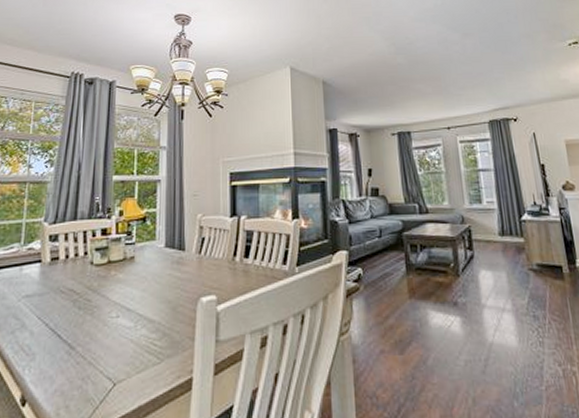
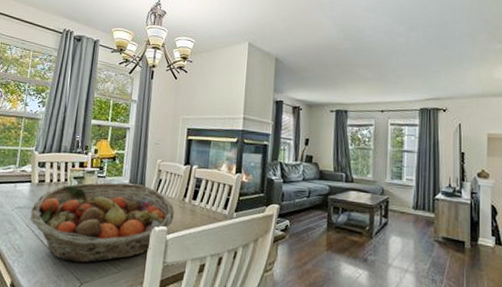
fruit basket: none [41,247,225,358] -> present [29,182,175,264]

